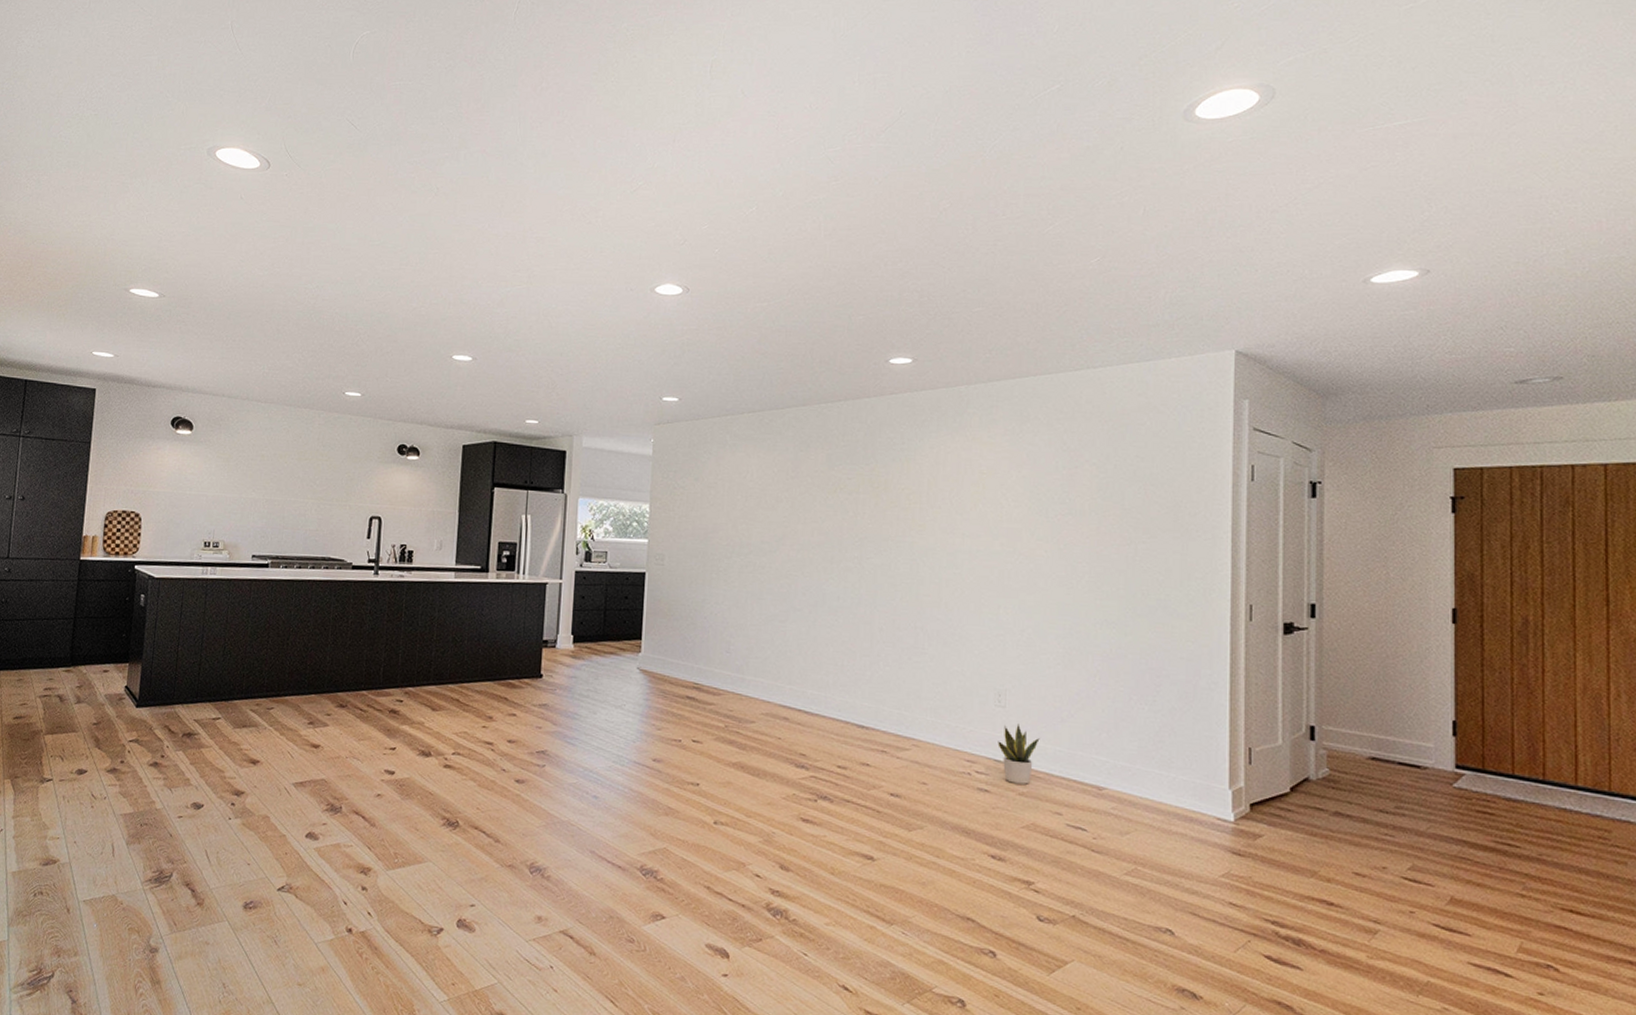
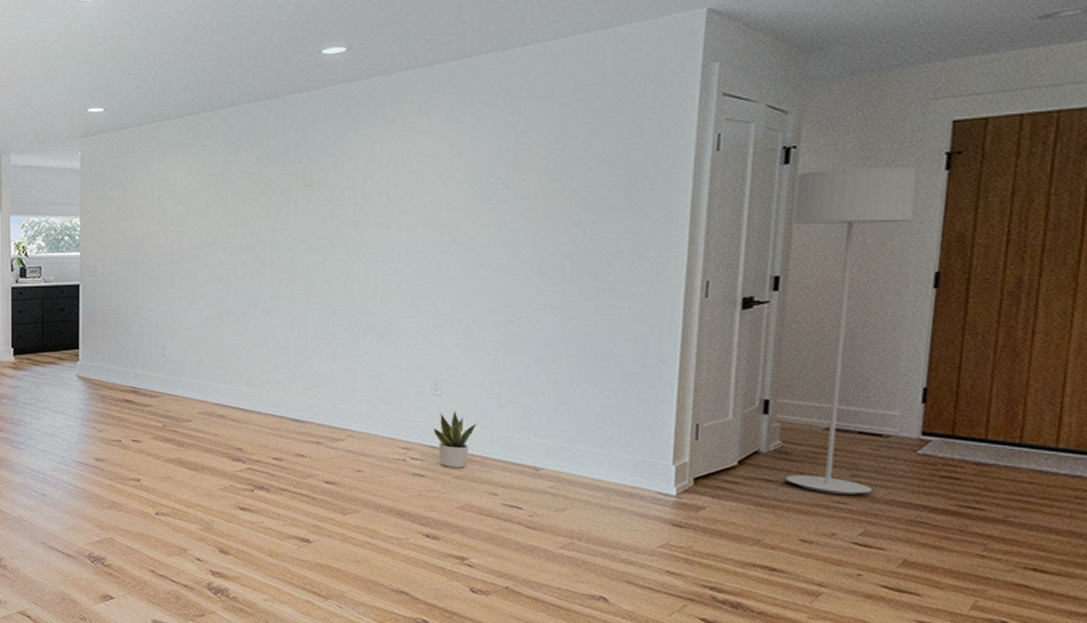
floor lamp: none [1324,505,1428,828] -> present [786,165,917,495]

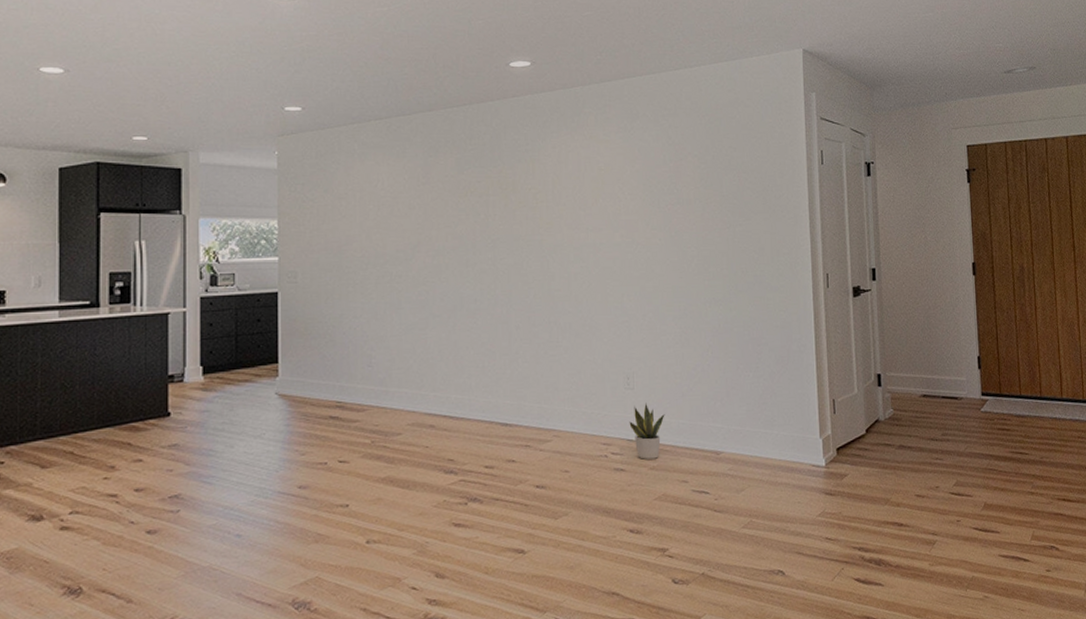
floor lamp: present [786,165,917,495] -> none [877,179,957,452]

